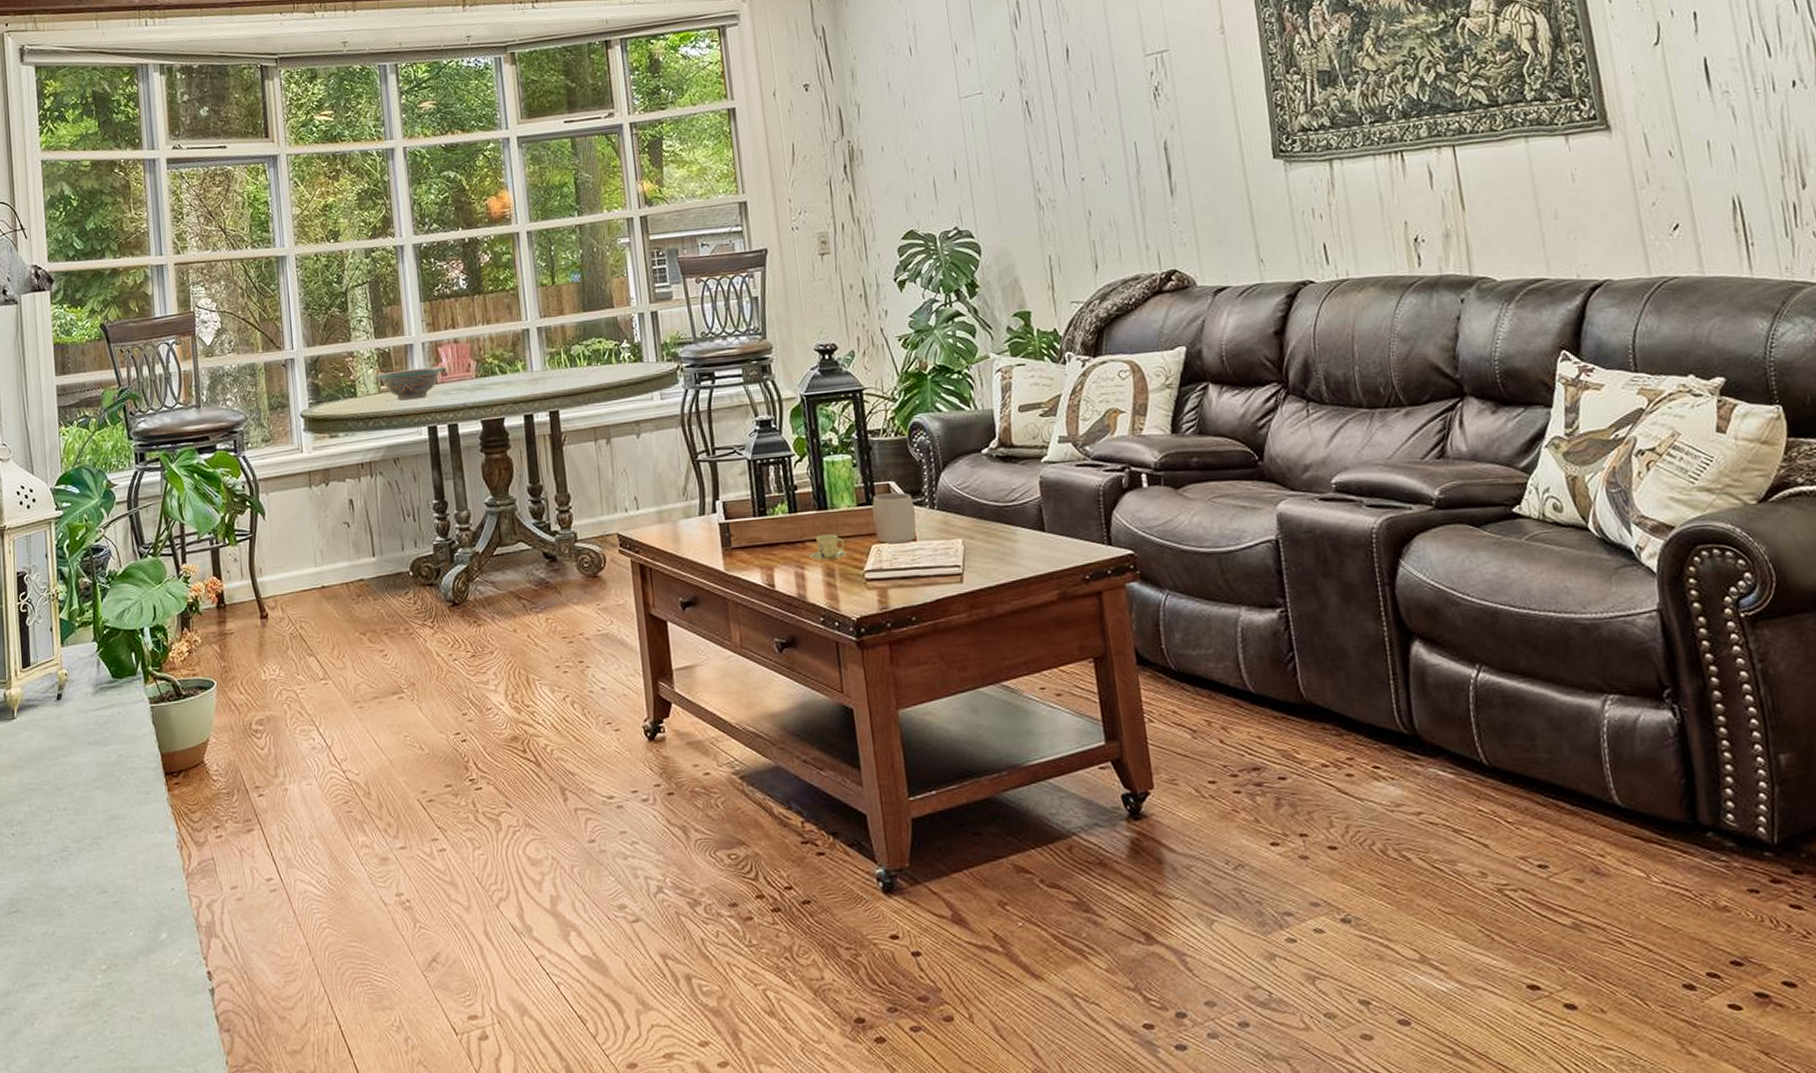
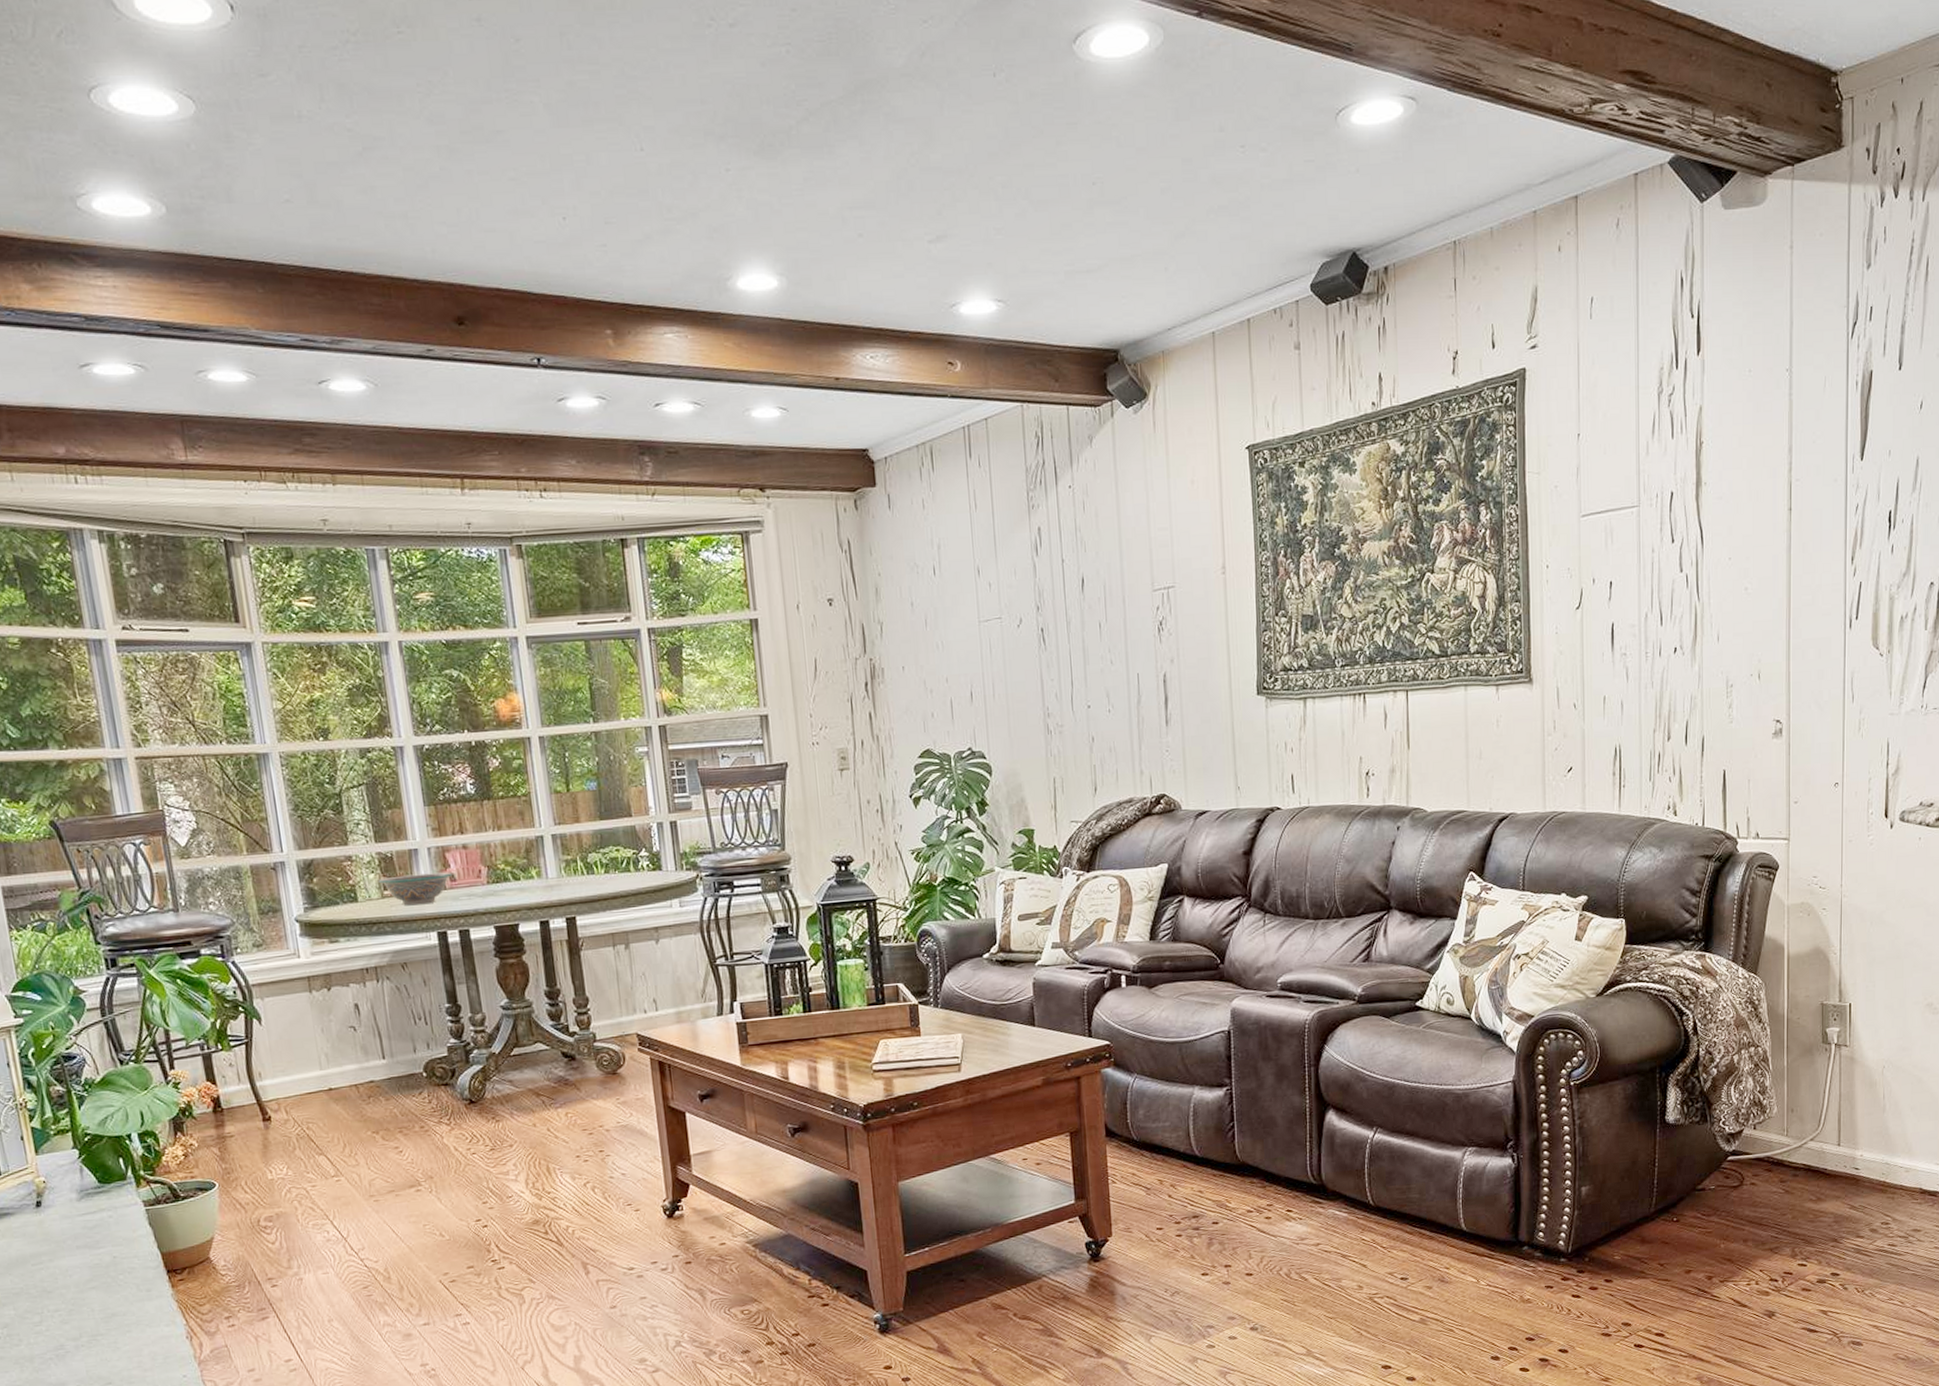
cup and saucer: present [809,534,847,562] -> none [822,1031,857,1056]
mug: present [871,492,917,544] -> none [881,993,921,1039]

